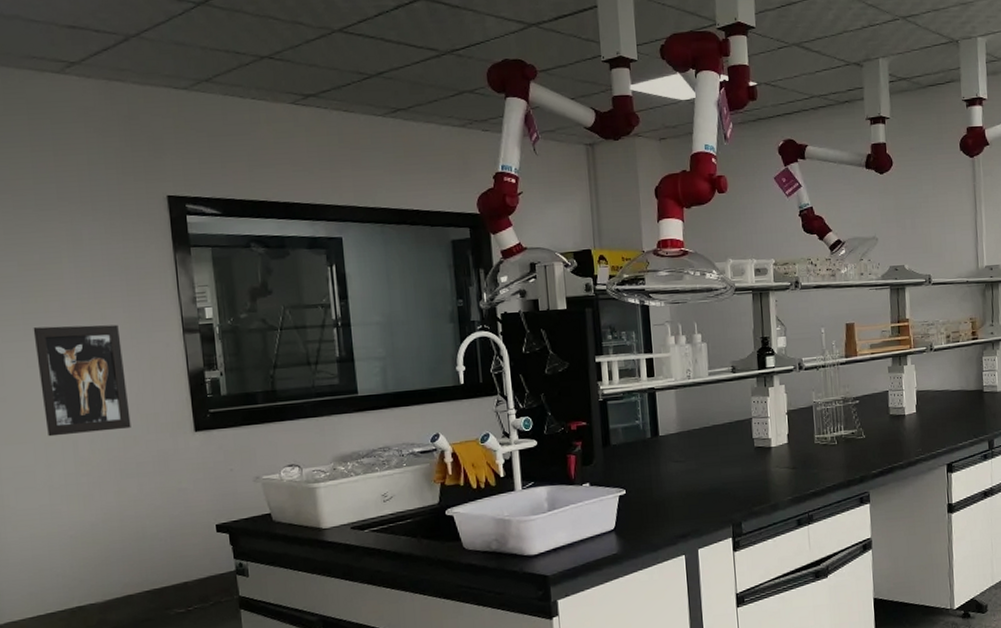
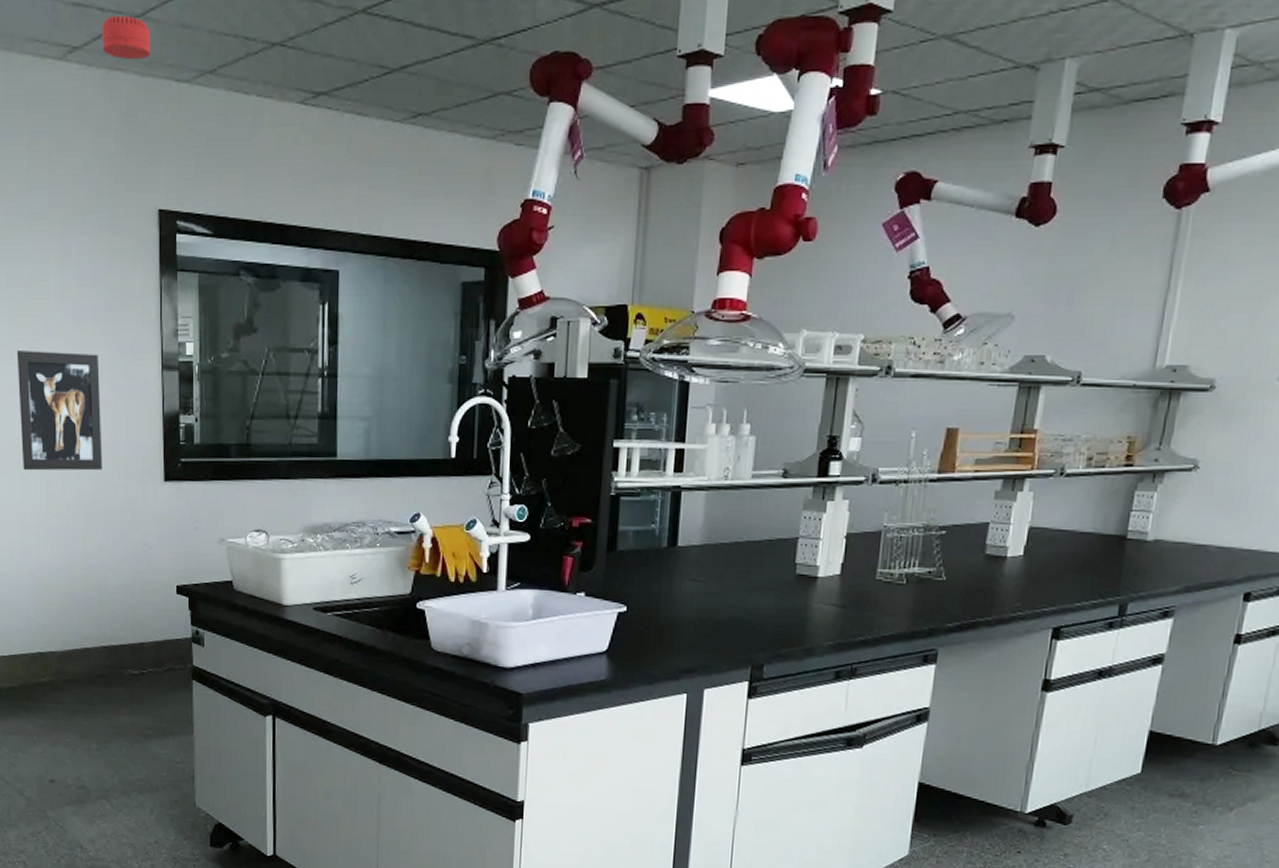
smoke detector: none [98,35,148,72] -> present [102,15,150,60]

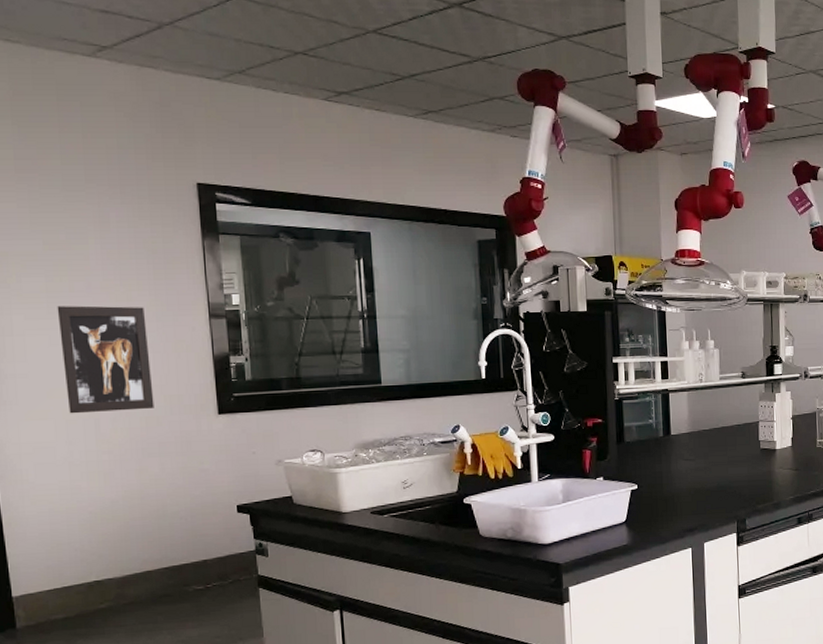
smoke detector: present [102,15,150,60] -> none [131,23,181,60]

